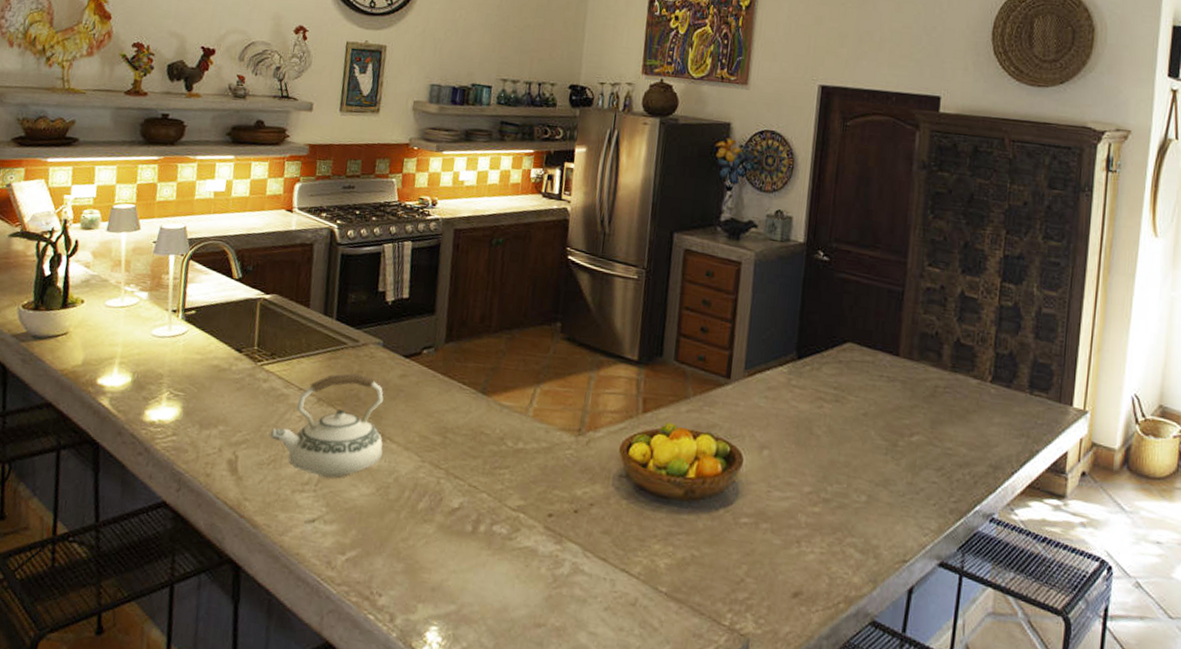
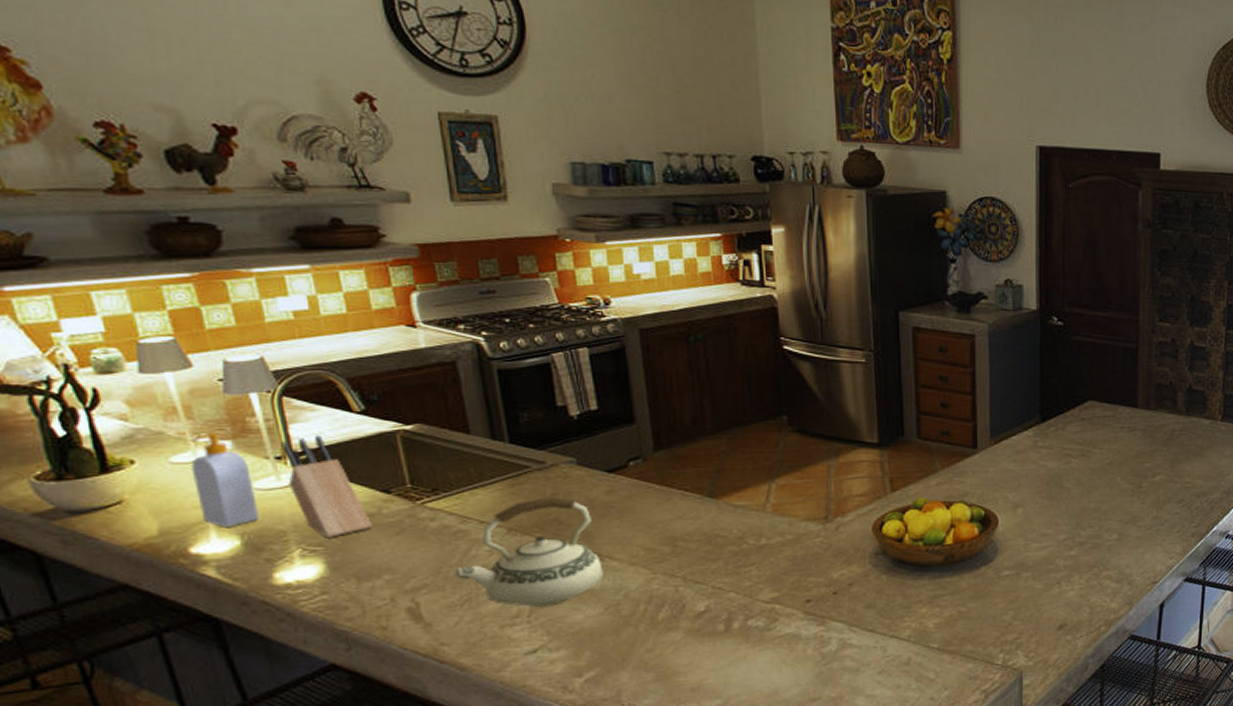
soap bottle: none [113,284,154,365] -> present [190,433,260,527]
knife block: none [175,295,223,386] -> present [281,435,373,537]

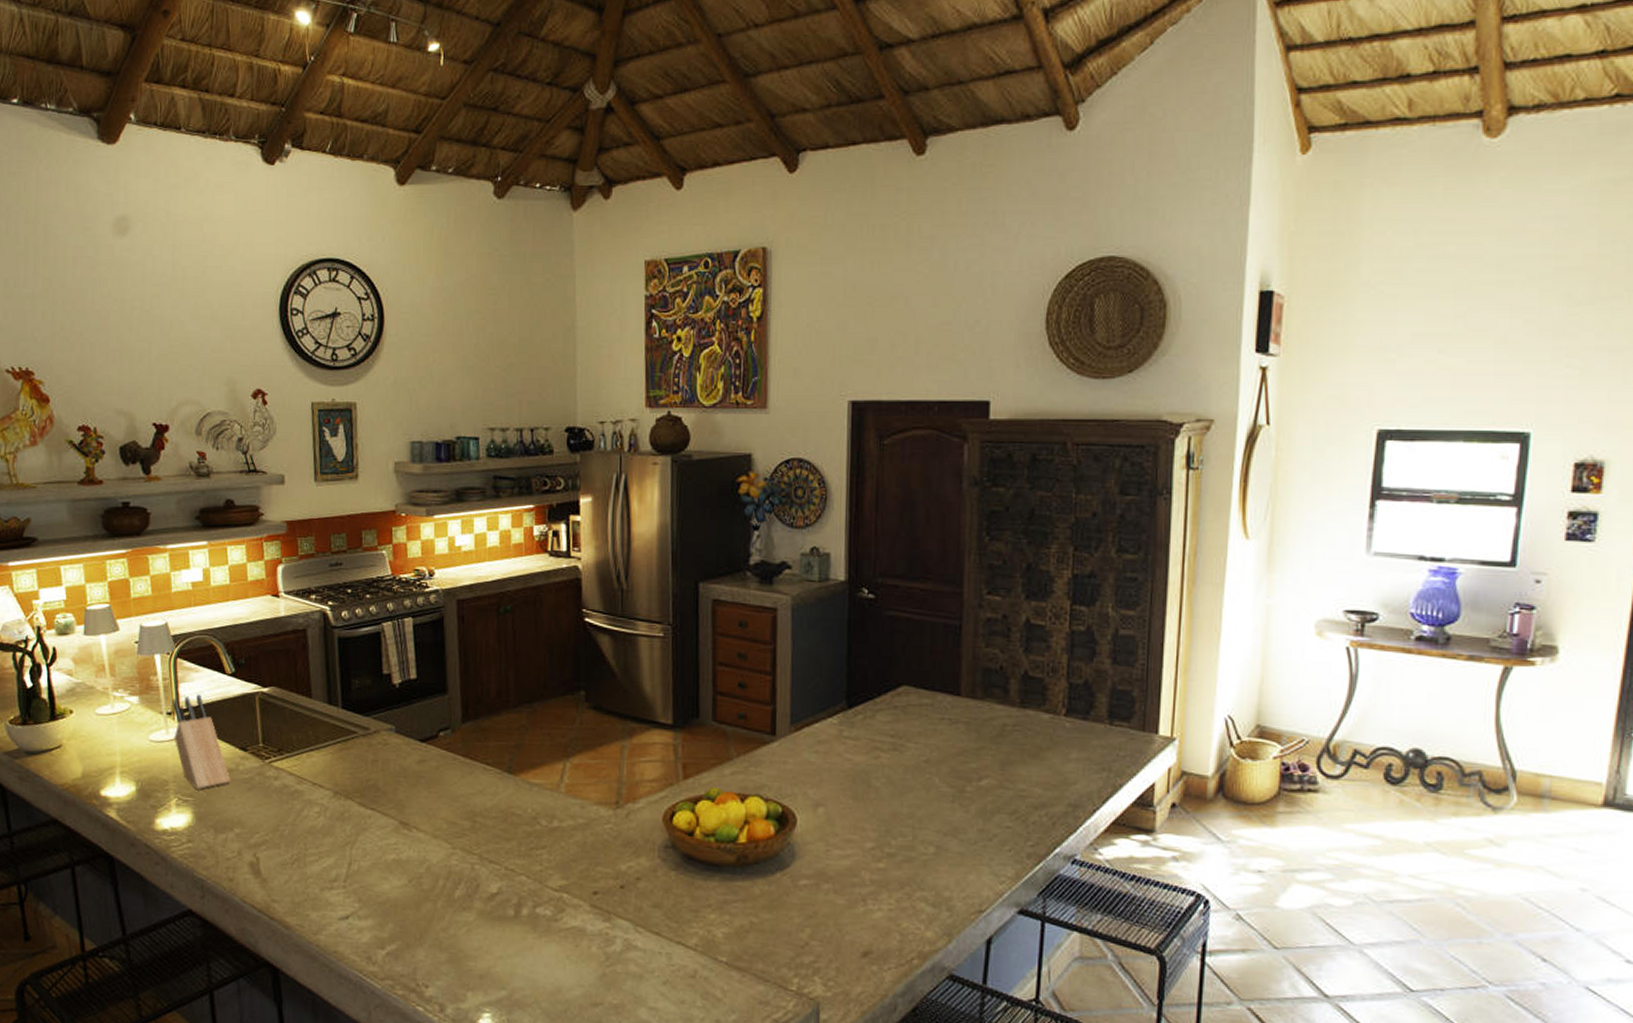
soap bottle: present [190,433,260,527] -> none [109,689,151,774]
teakettle: present [455,496,603,608] -> none [289,762,410,874]

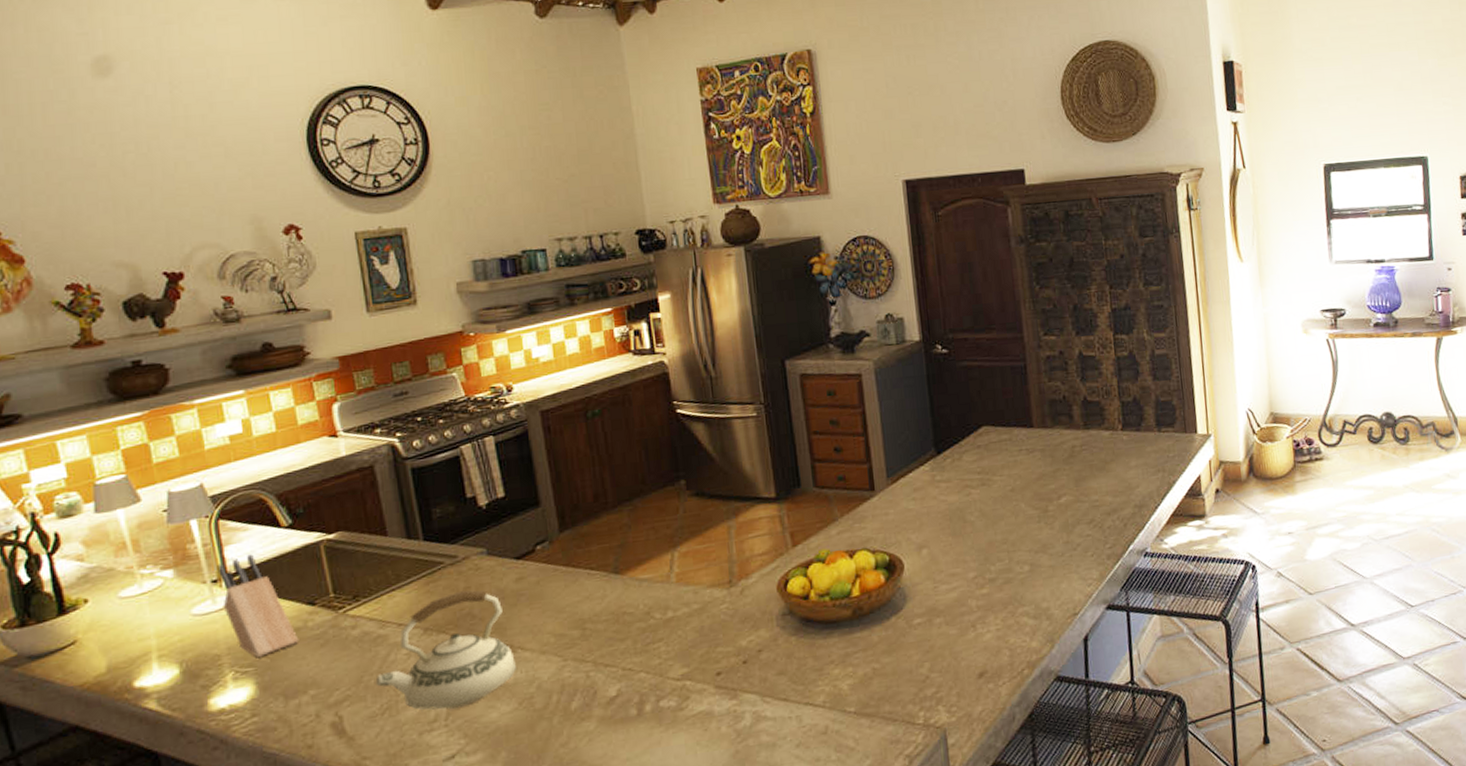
teakettle: none [289,762,410,874] -> present [375,590,516,710]

